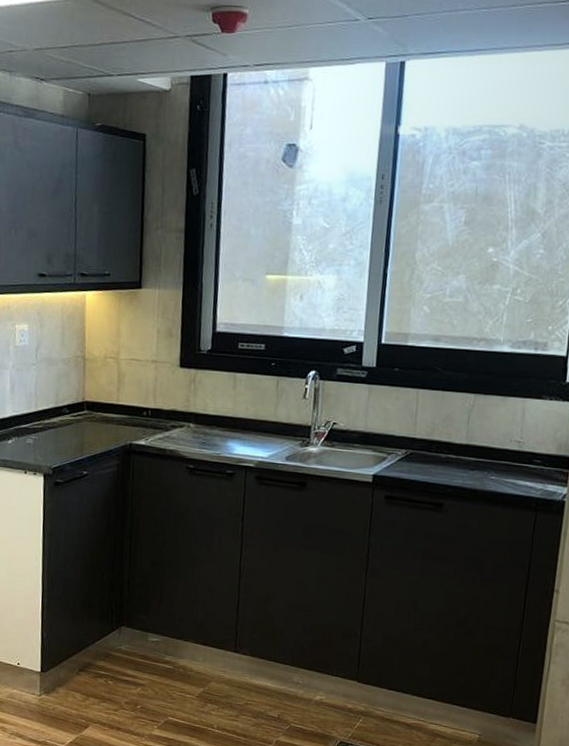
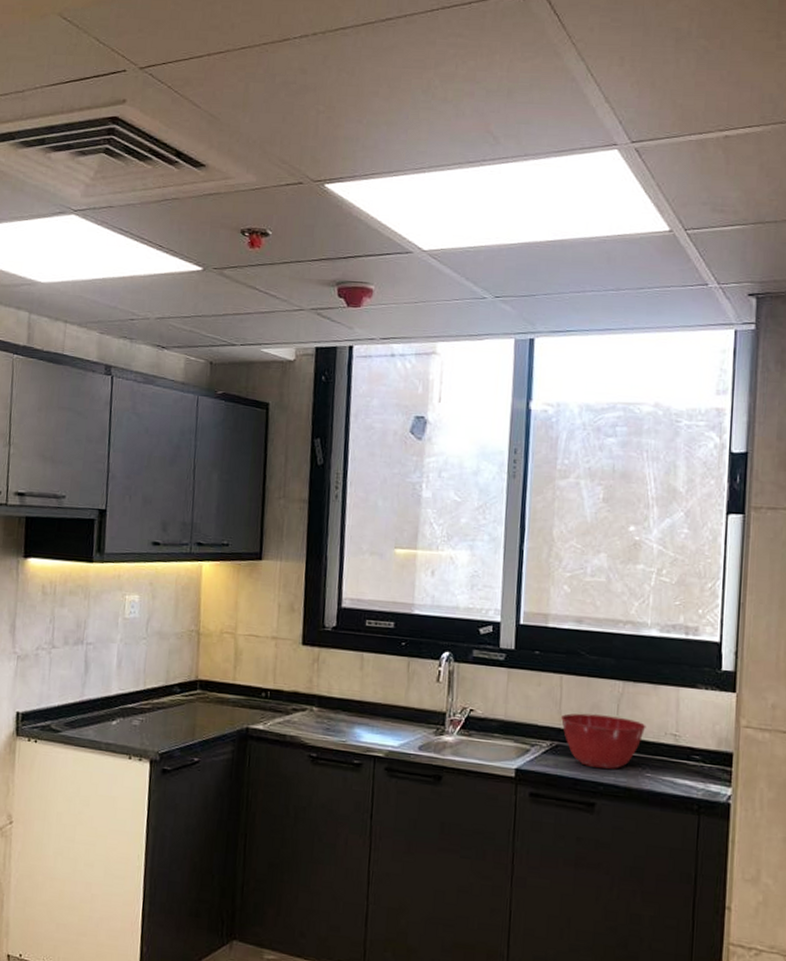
mixing bowl: none [415,424,494,474] -> present [560,713,646,770]

